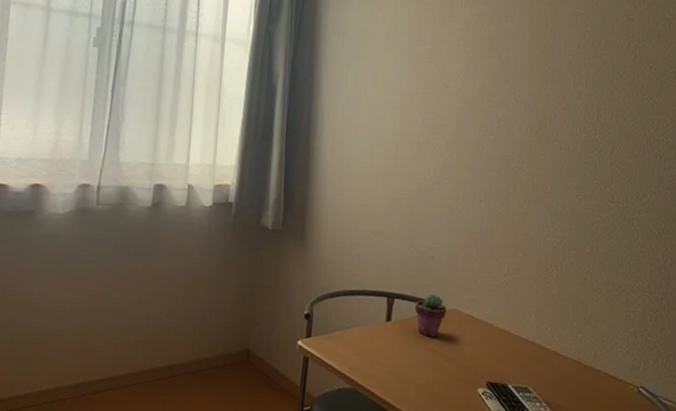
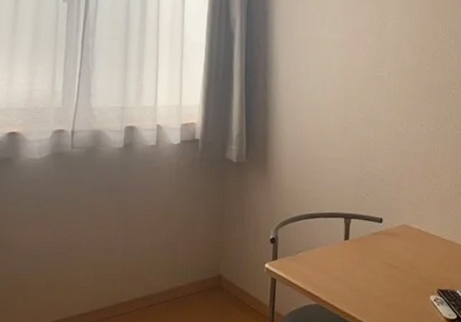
potted succulent: present [415,293,447,338] -> none [369,212,398,252]

